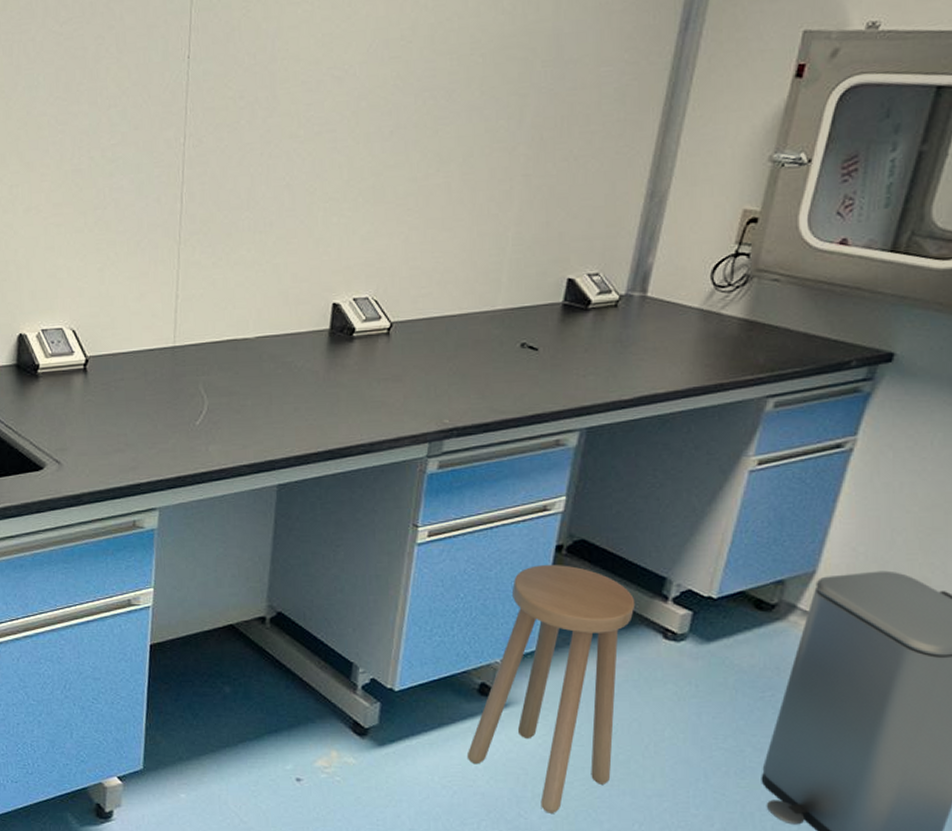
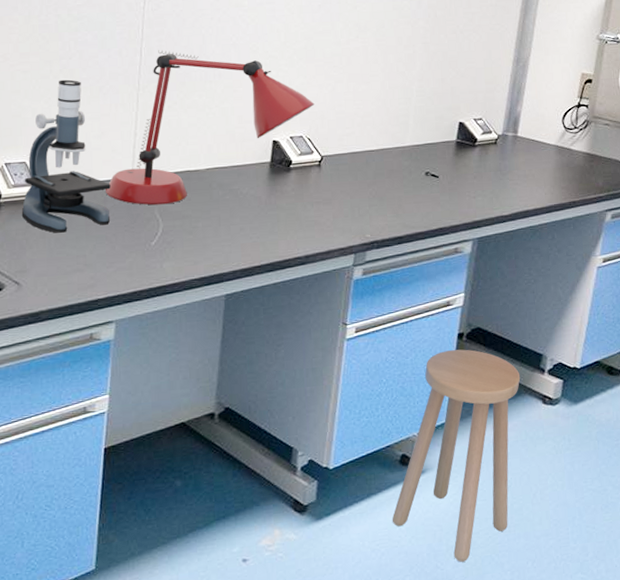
microscope: none [60,233,151,408] -> present [22,79,111,233]
desk lamp: none [142,195,384,379] -> present [102,50,315,205]

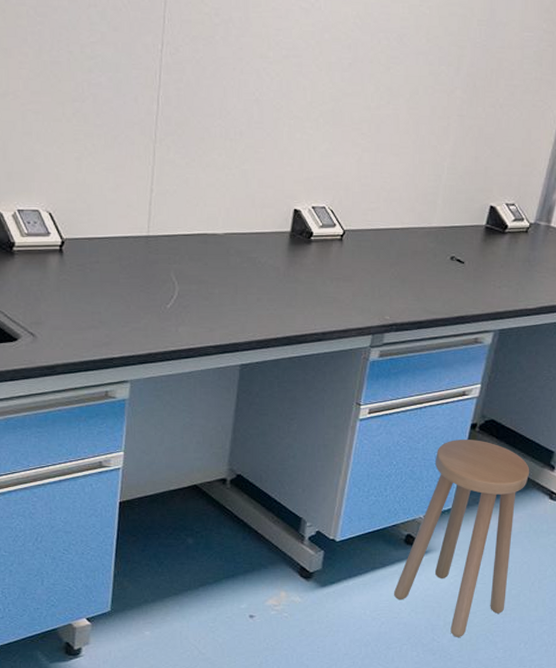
microscope: present [22,79,111,233] -> none [36,124,126,287]
desk lamp: present [102,50,315,205] -> none [117,100,340,267]

